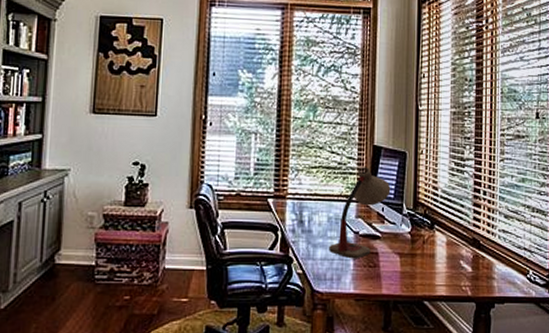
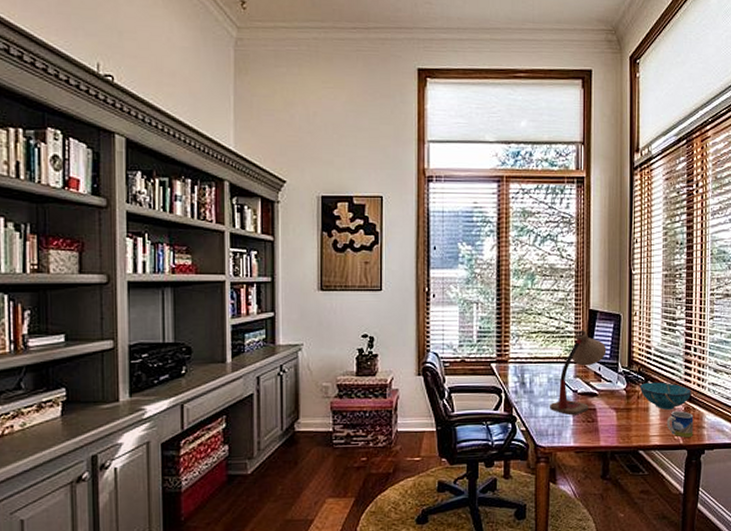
decorative bowl: none [425,226,481,258] -> present [639,382,692,411]
mug: none [454,259,483,288] -> present [666,411,694,437]

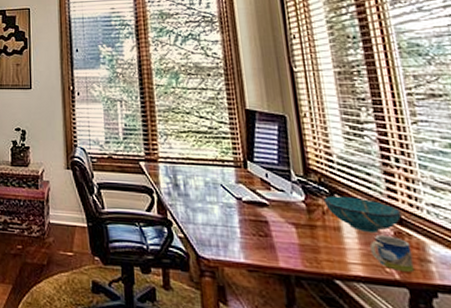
desk lamp: present [550,330,607,416] -> none [210,131,274,227]

